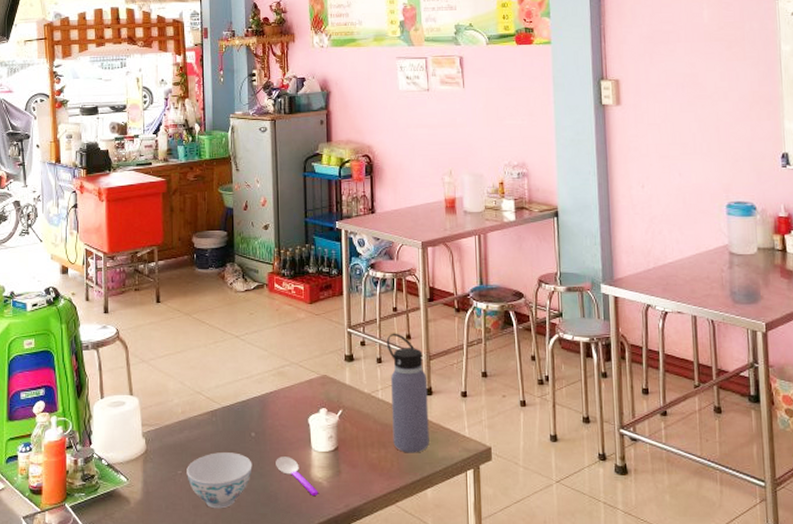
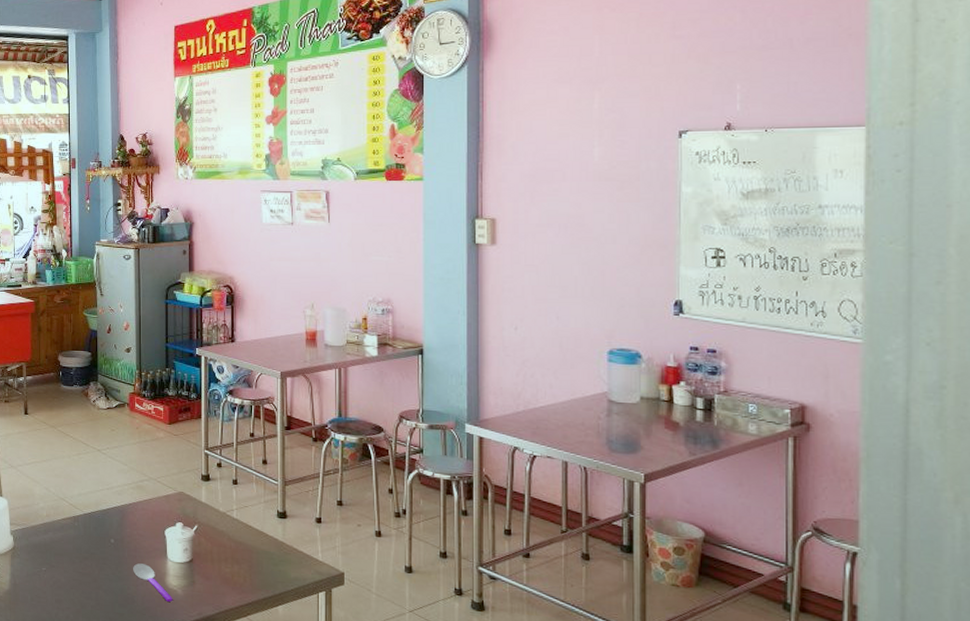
bowl: present [187,452,252,509] -> none [50,554,111,605]
water bottle: present [386,333,429,453] -> none [242,457,282,572]

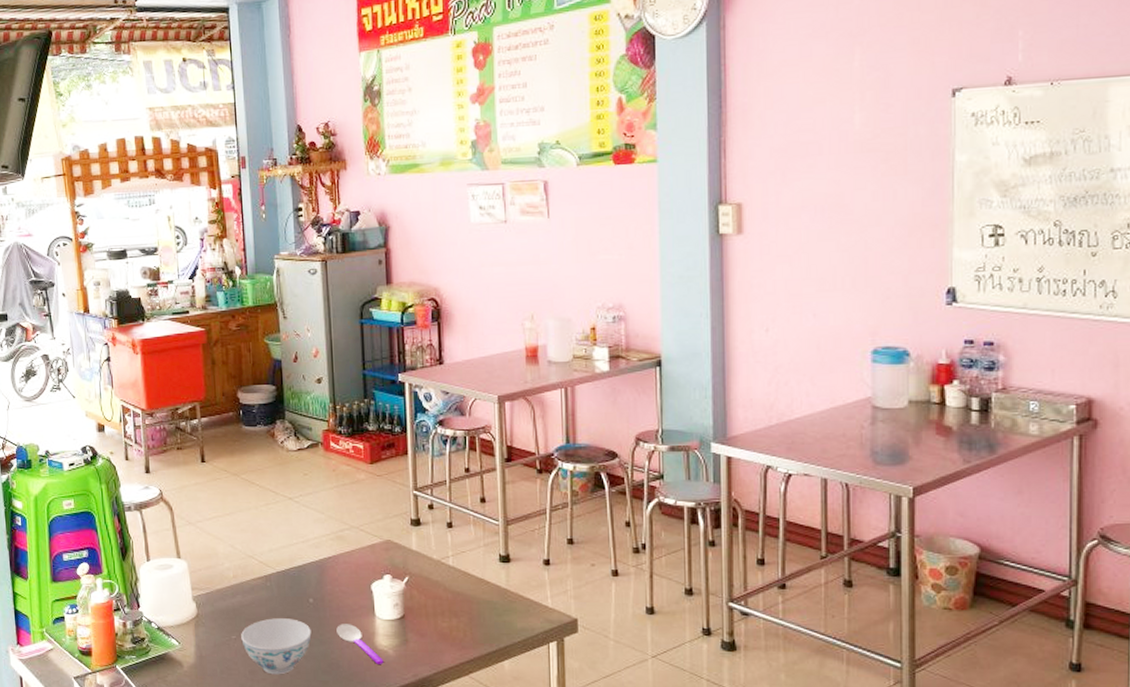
bowl: none [50,554,111,605] -> present [241,618,312,675]

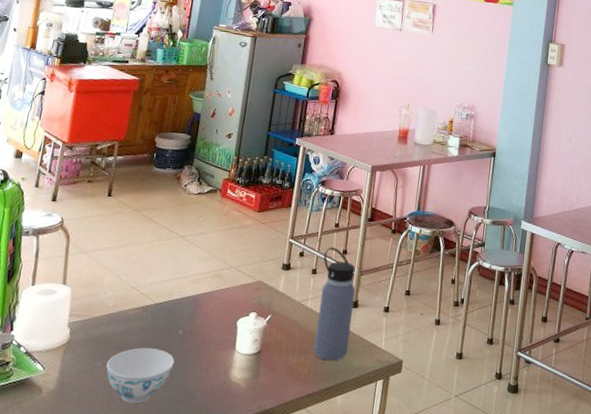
spoon: present [336,624,384,664] -> none [197,356,235,396]
water bottle: none [457,495,507,623] -> present [313,247,356,361]

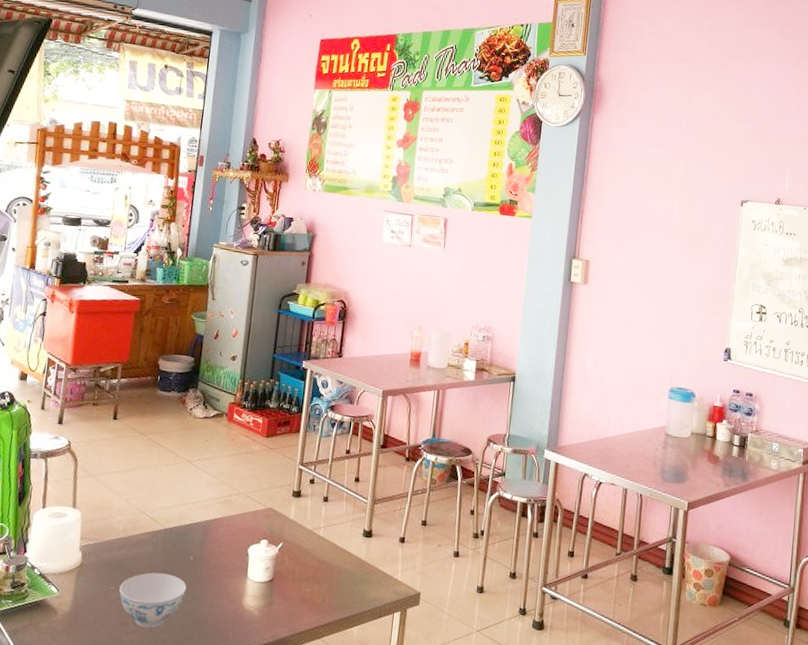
water bottle: present [313,247,356,361] -> none [327,474,370,592]

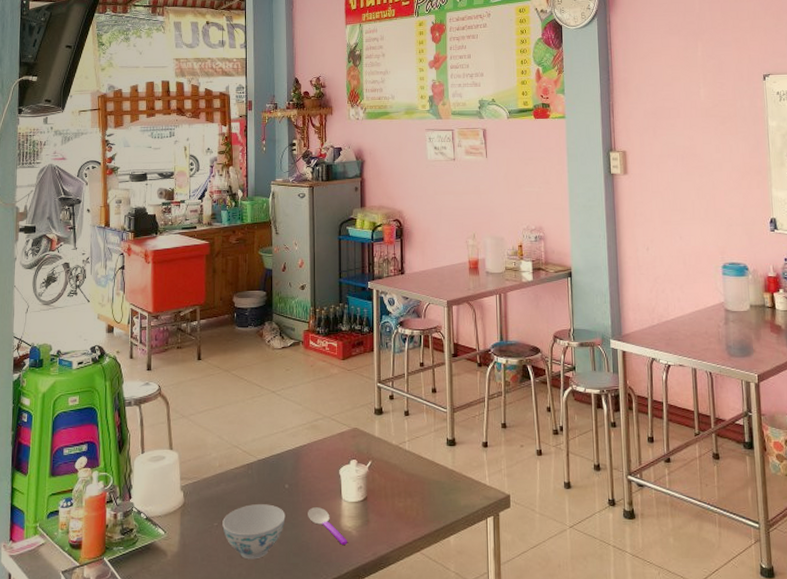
spoon: none [209,582,248,623] -> present [308,507,348,545]

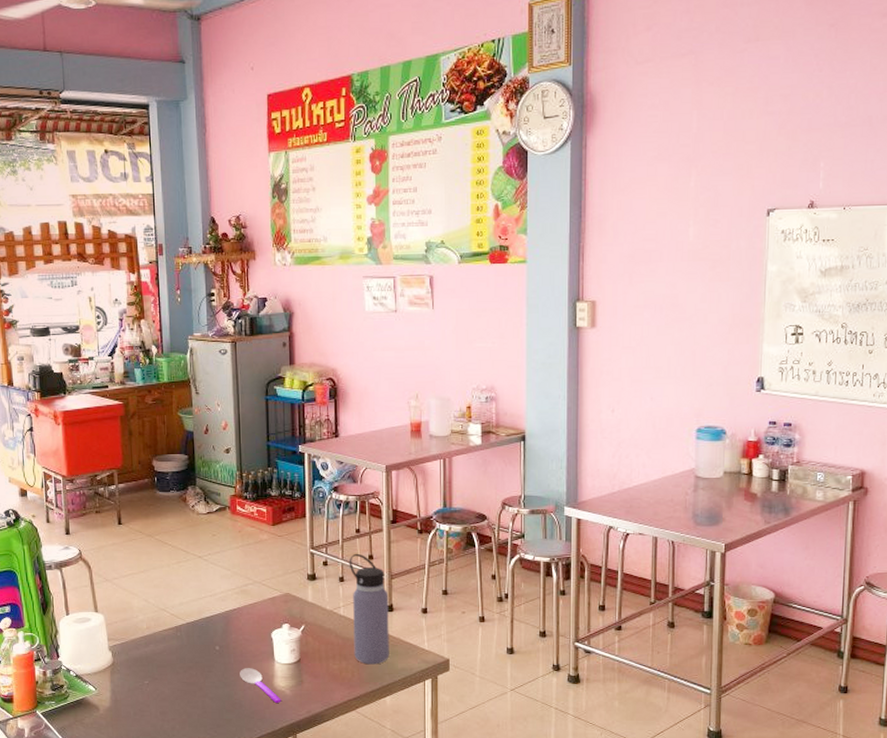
bowl: present [222,504,286,560] -> none [153,664,217,715]
water bottle: none [413,387,453,502] -> present [349,553,389,665]

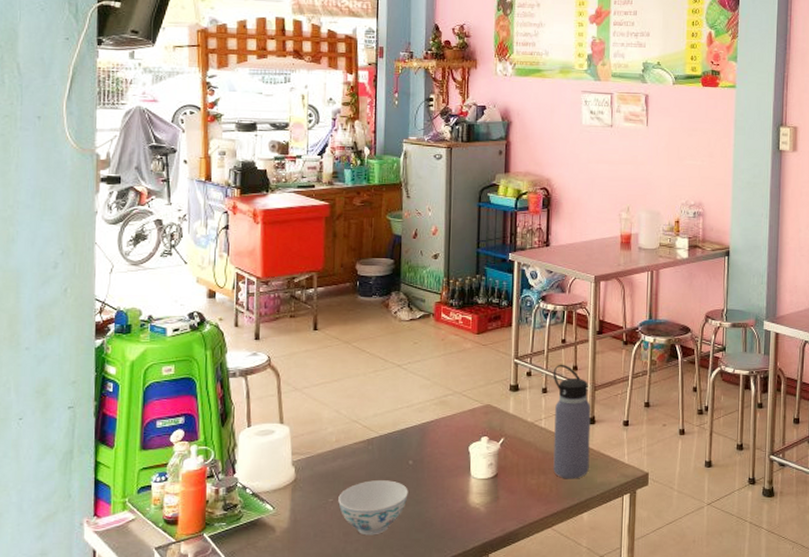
bowl: none [153,664,217,715] -> present [338,480,408,536]
spoon: present [240,668,281,703] -> none [433,484,475,521]

